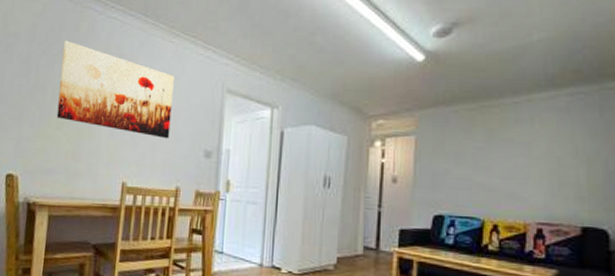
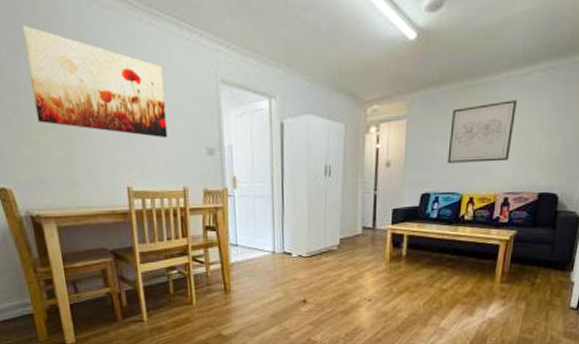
wall art: none [464,123,544,187] -> present [447,100,518,163]

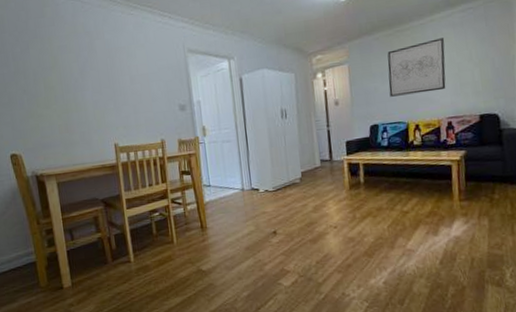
wall art: present [22,25,168,139] -> none [33,26,147,101]

